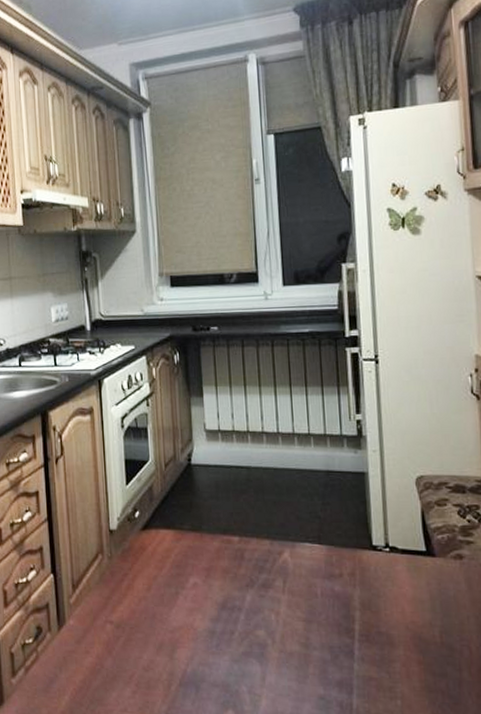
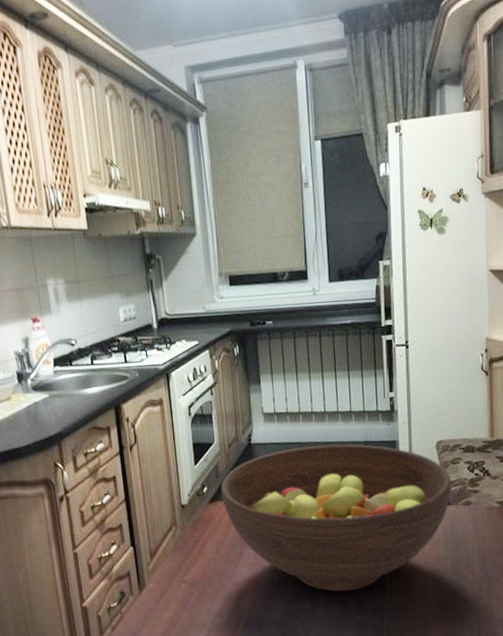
fruit bowl: none [155,472,437,655] -> present [221,444,452,592]

